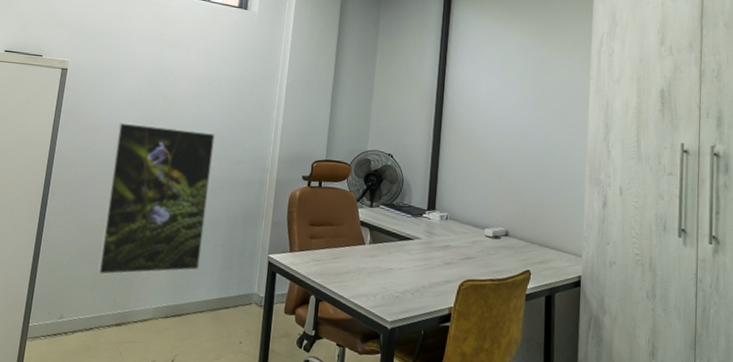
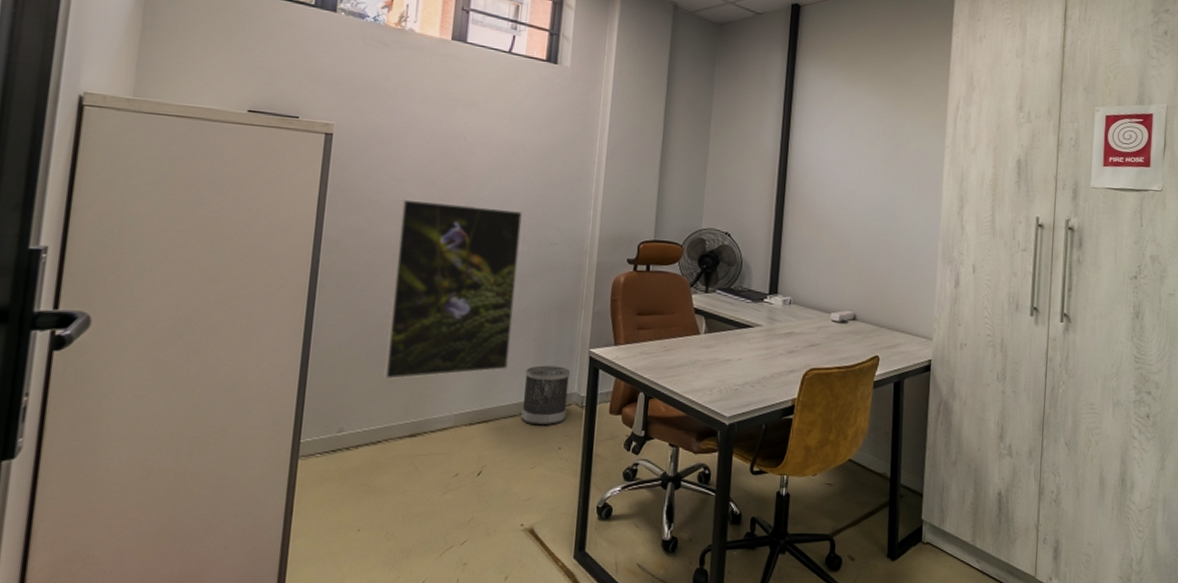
wastebasket: none [209,267,251,321] -> present [521,365,570,425]

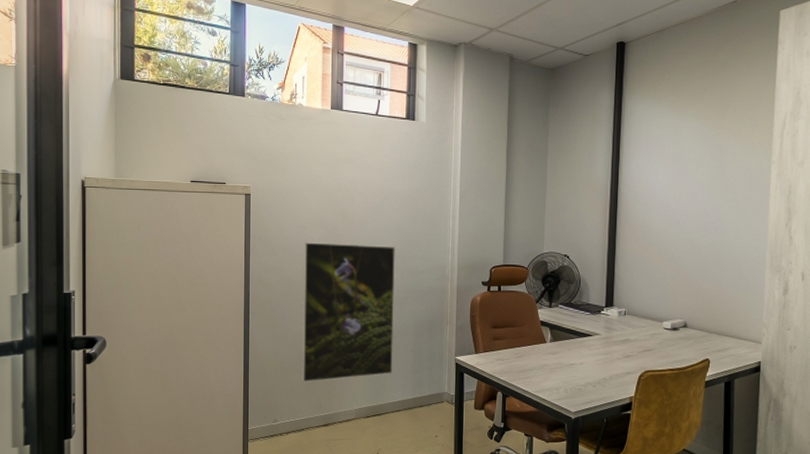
wastebasket: present [521,365,570,425] -> none [405,370,441,418]

